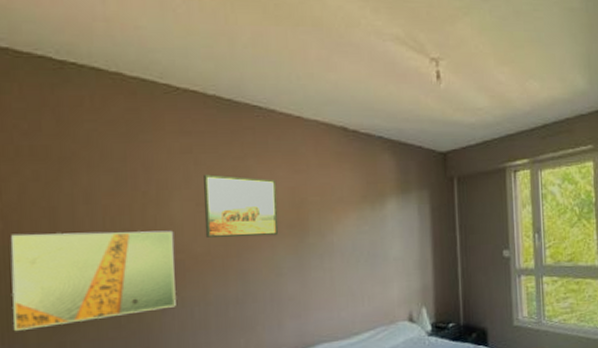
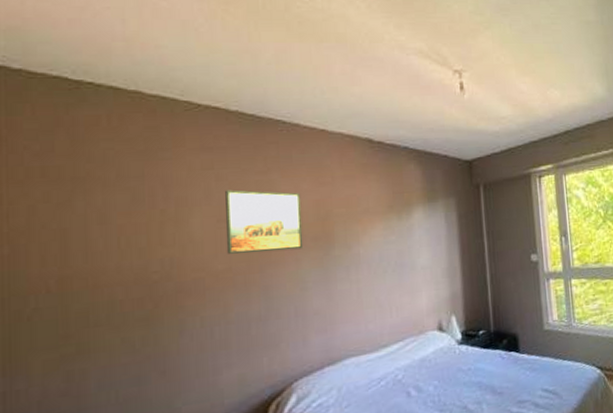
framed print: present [10,230,176,330] -> none [16,248,195,361]

